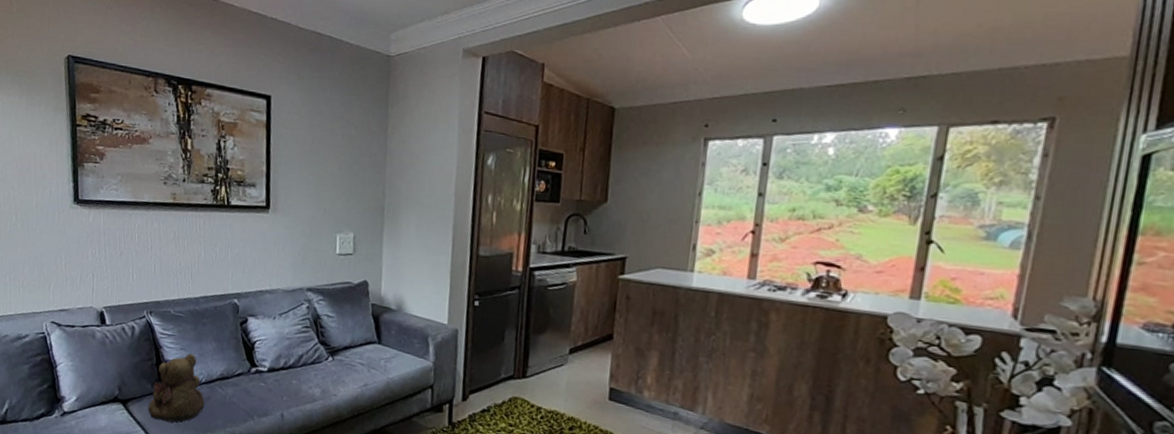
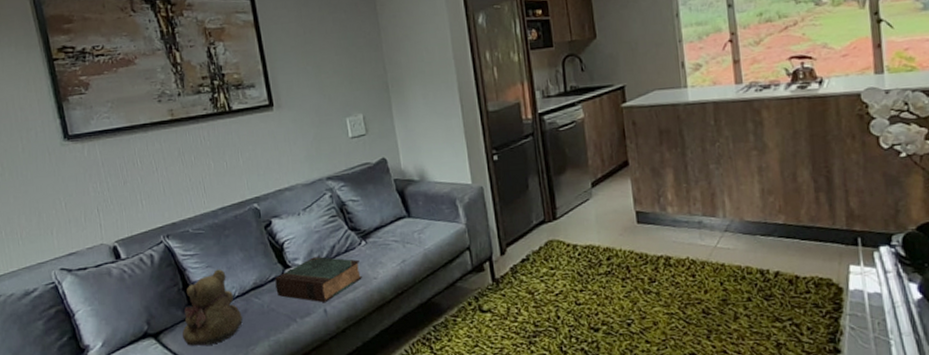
book: none [240,362,323,408] -> present [275,257,362,303]

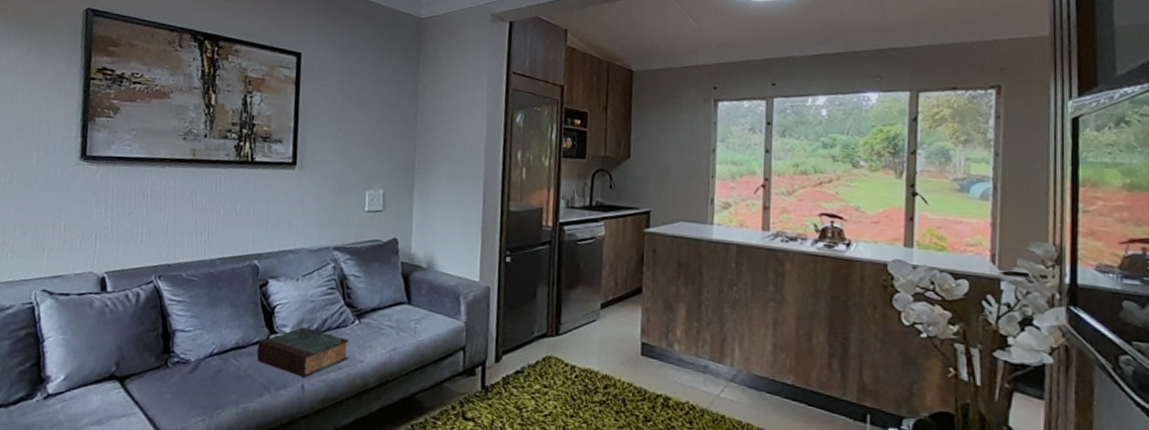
teddy bear: present [182,269,243,346] -> none [149,321,216,401]

